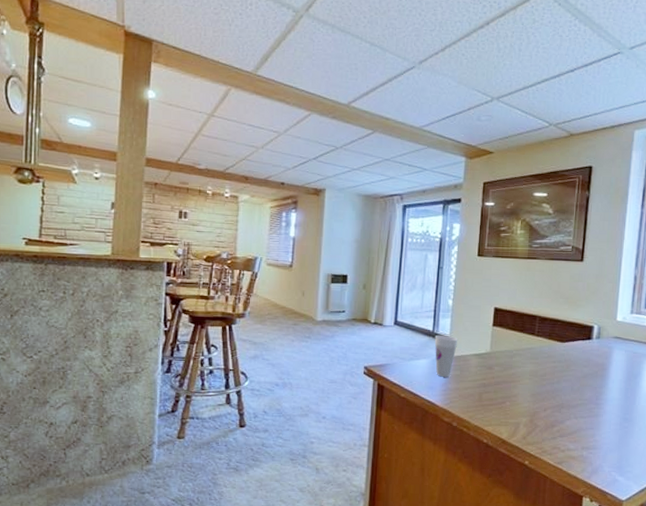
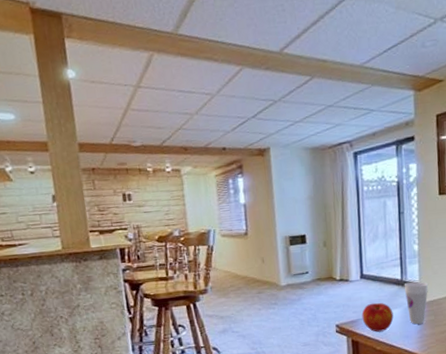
apple: none [390,350,421,380] -> present [361,302,394,332]

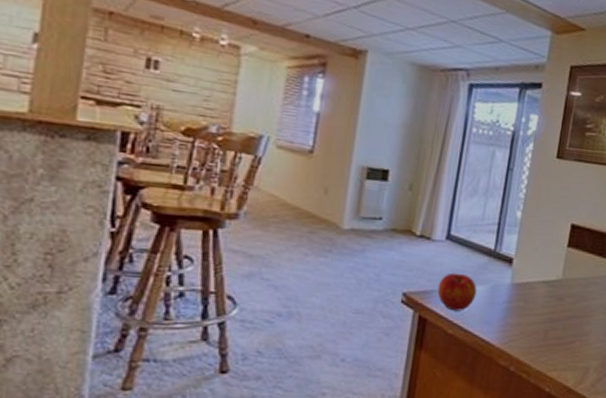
cup: present [404,281,429,325] -> none [494,255,525,310]

